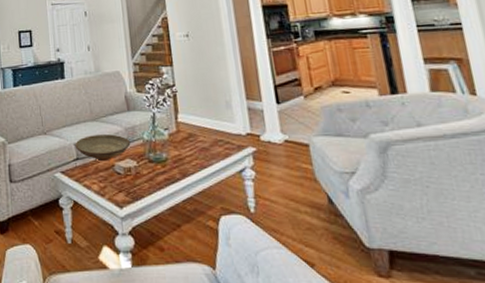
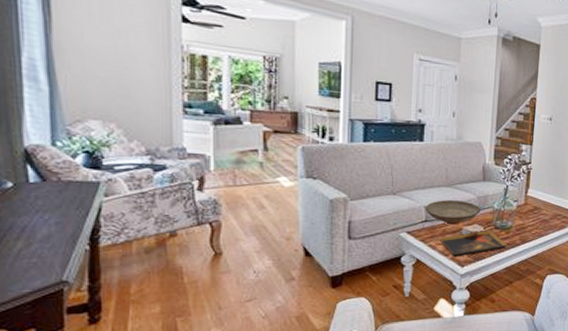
decorative tray: none [93,165,166,197] -> present [439,231,507,257]

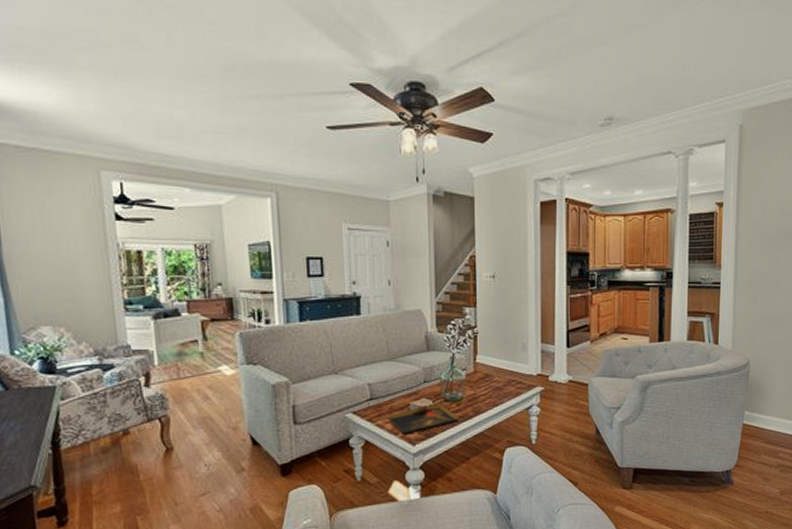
decorative bowl: present [425,200,481,224] -> none [369,374,428,400]

